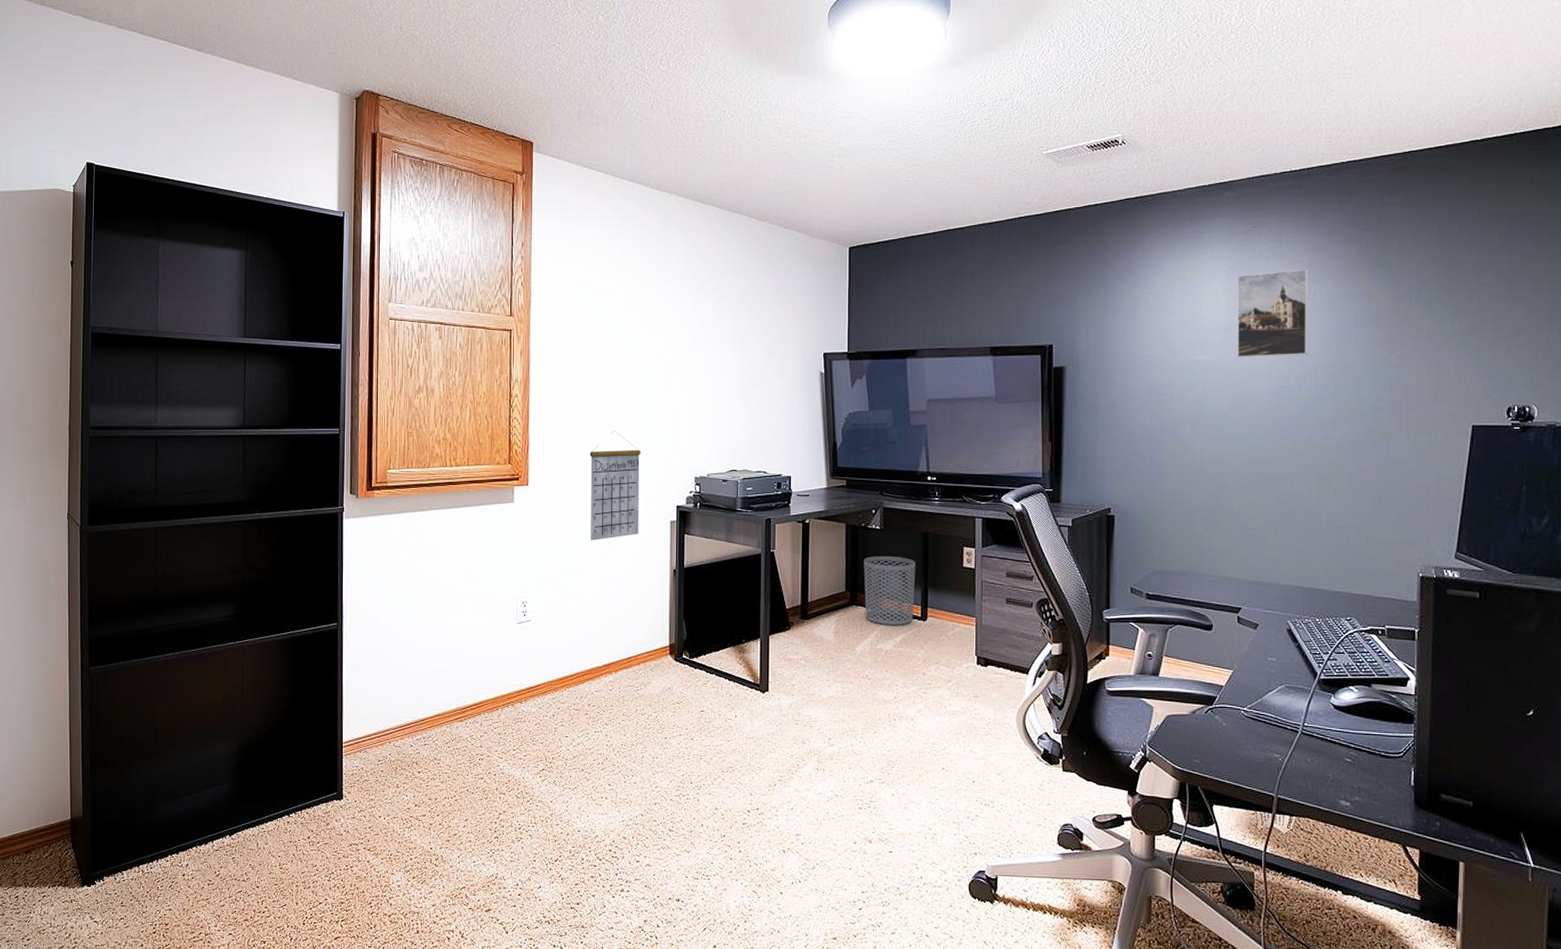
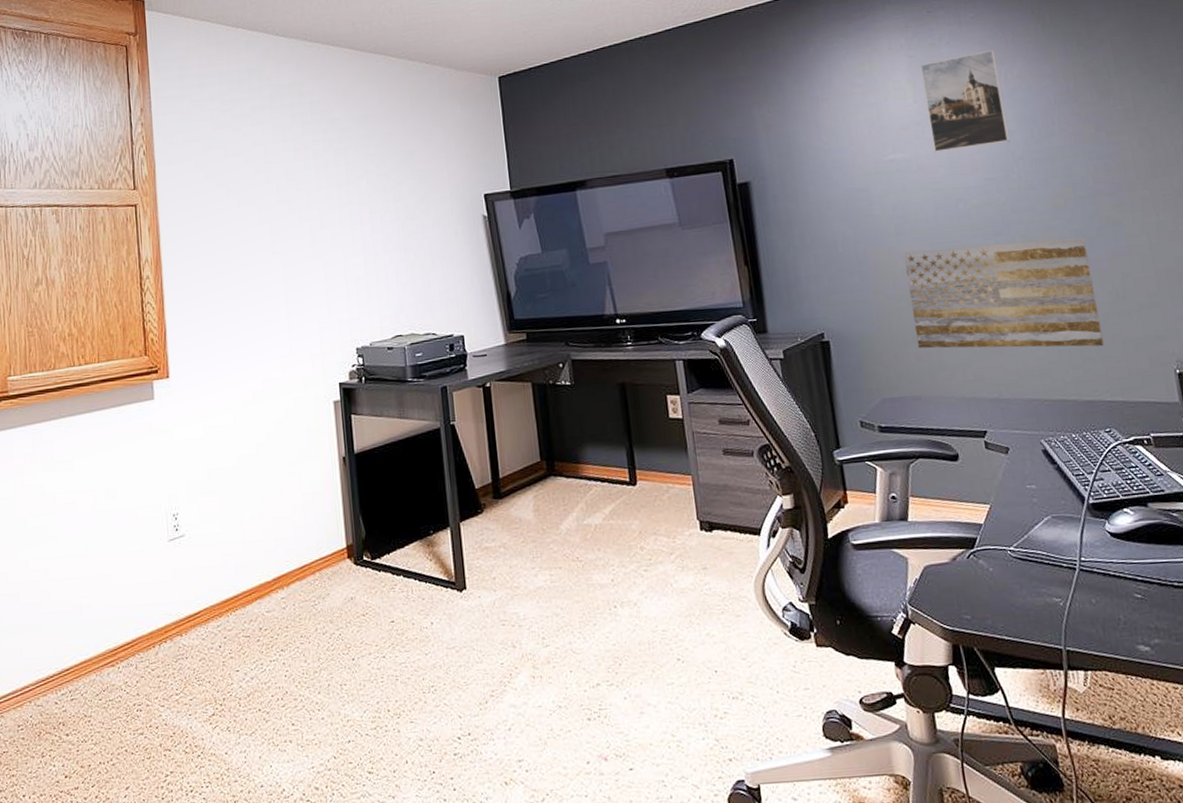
calendar: present [589,430,641,541] -> none [235,304,300,434]
waste bin: present [863,556,916,625] -> none [556,414,621,496]
wall art: none [1192,444,1360,545] -> present [902,237,1105,349]

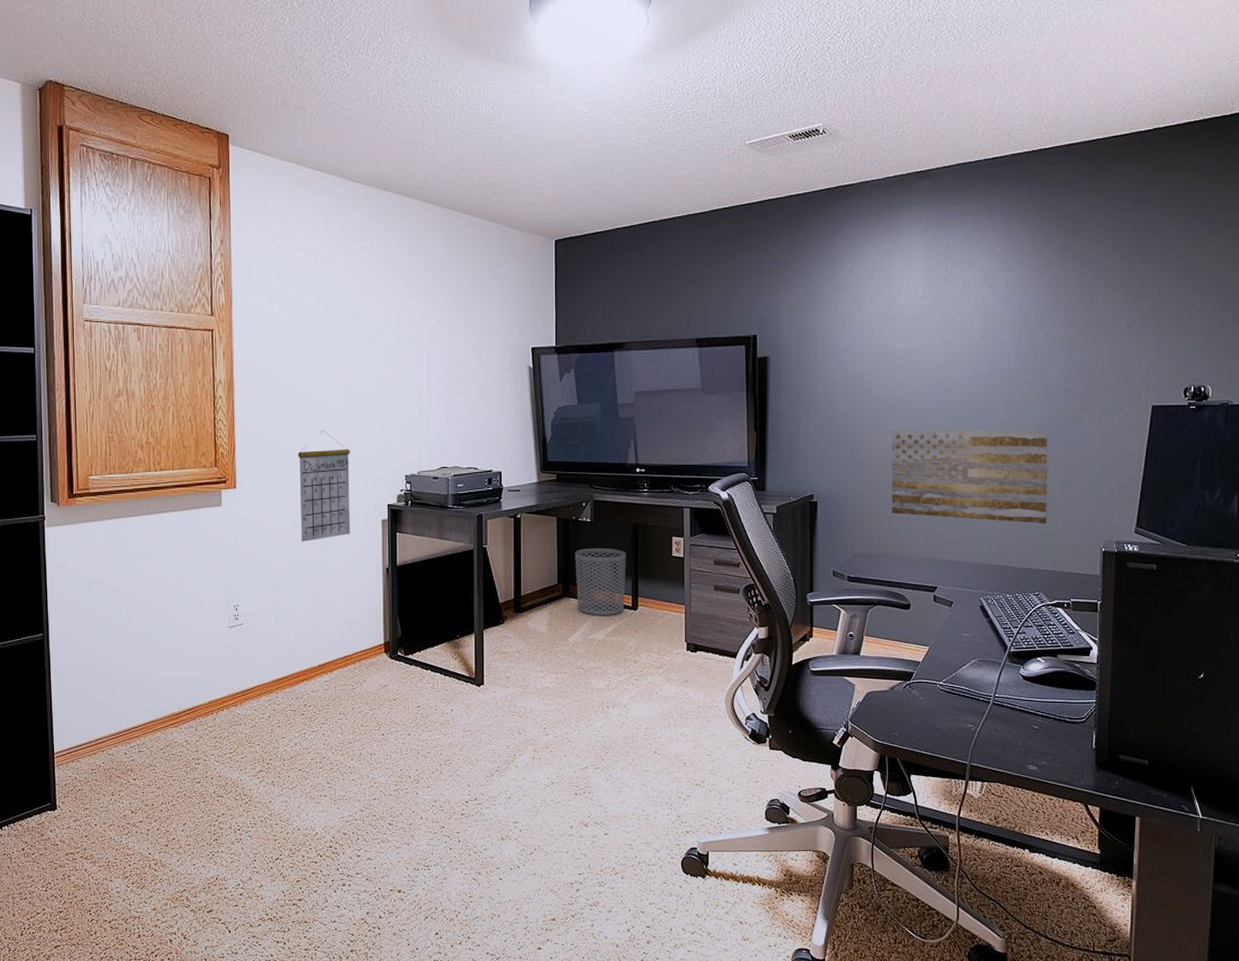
calendar: none [235,304,300,434] -> present [298,430,350,542]
waste bin: none [556,414,621,496] -> present [575,548,626,615]
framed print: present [920,50,1011,153] -> none [933,256,1001,345]

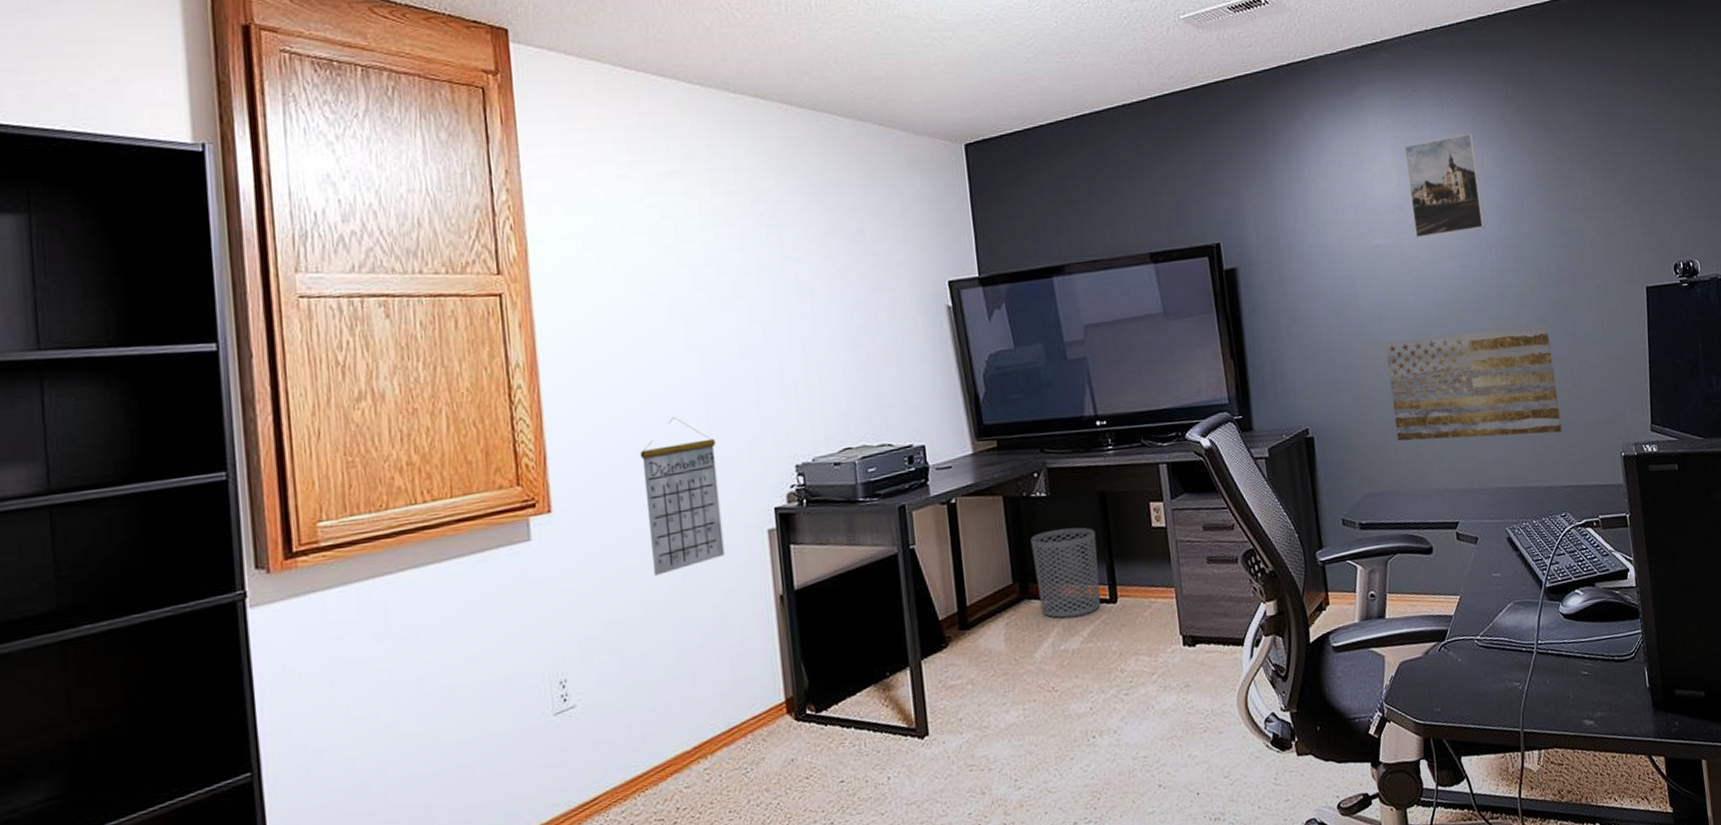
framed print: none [933,256,1001,345] -> present [1404,133,1485,239]

